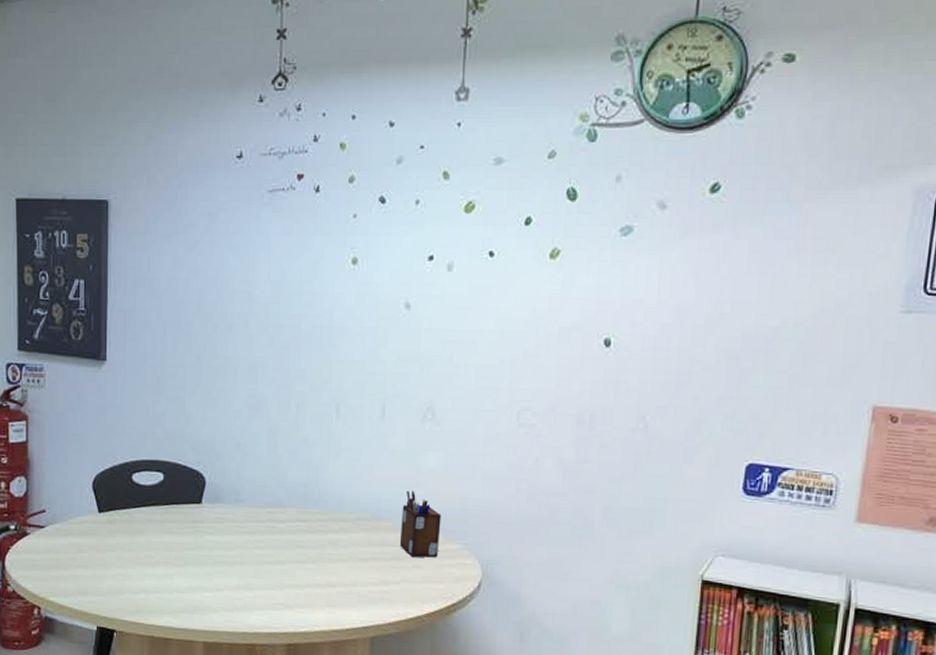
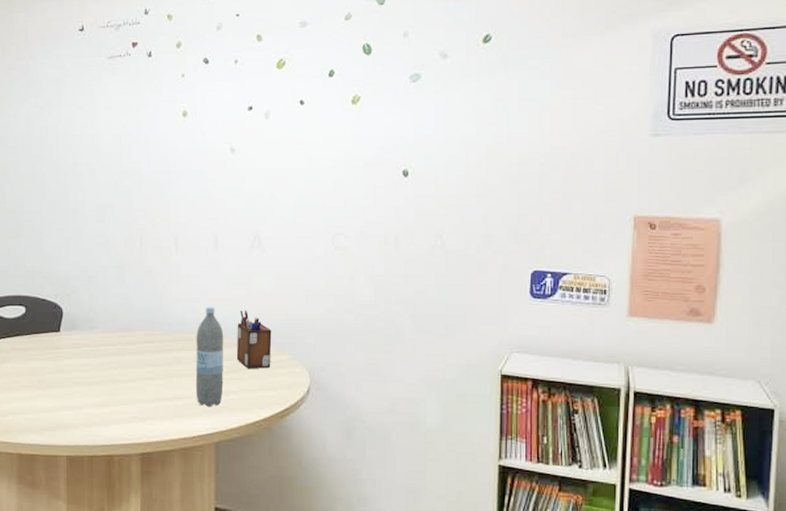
water bottle: none [351,485,387,598] -> present [195,307,224,408]

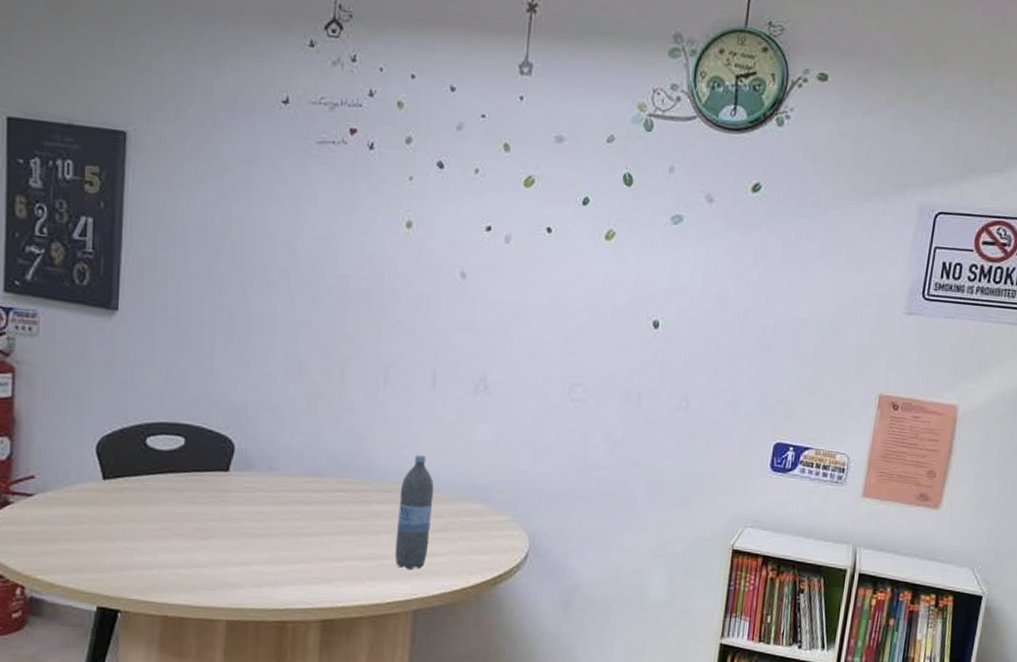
desk organizer: present [236,310,272,369] -> none [446,461,491,529]

